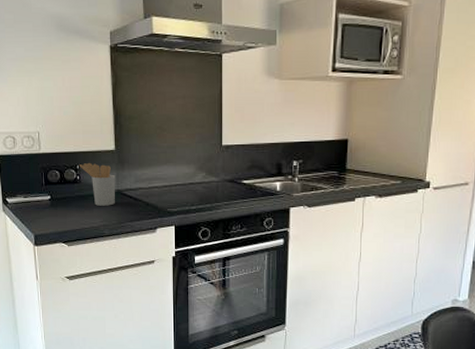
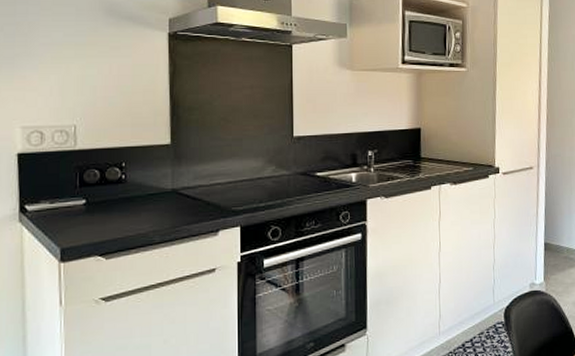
utensil holder: present [79,162,116,206] -> none [125,158,170,209]

